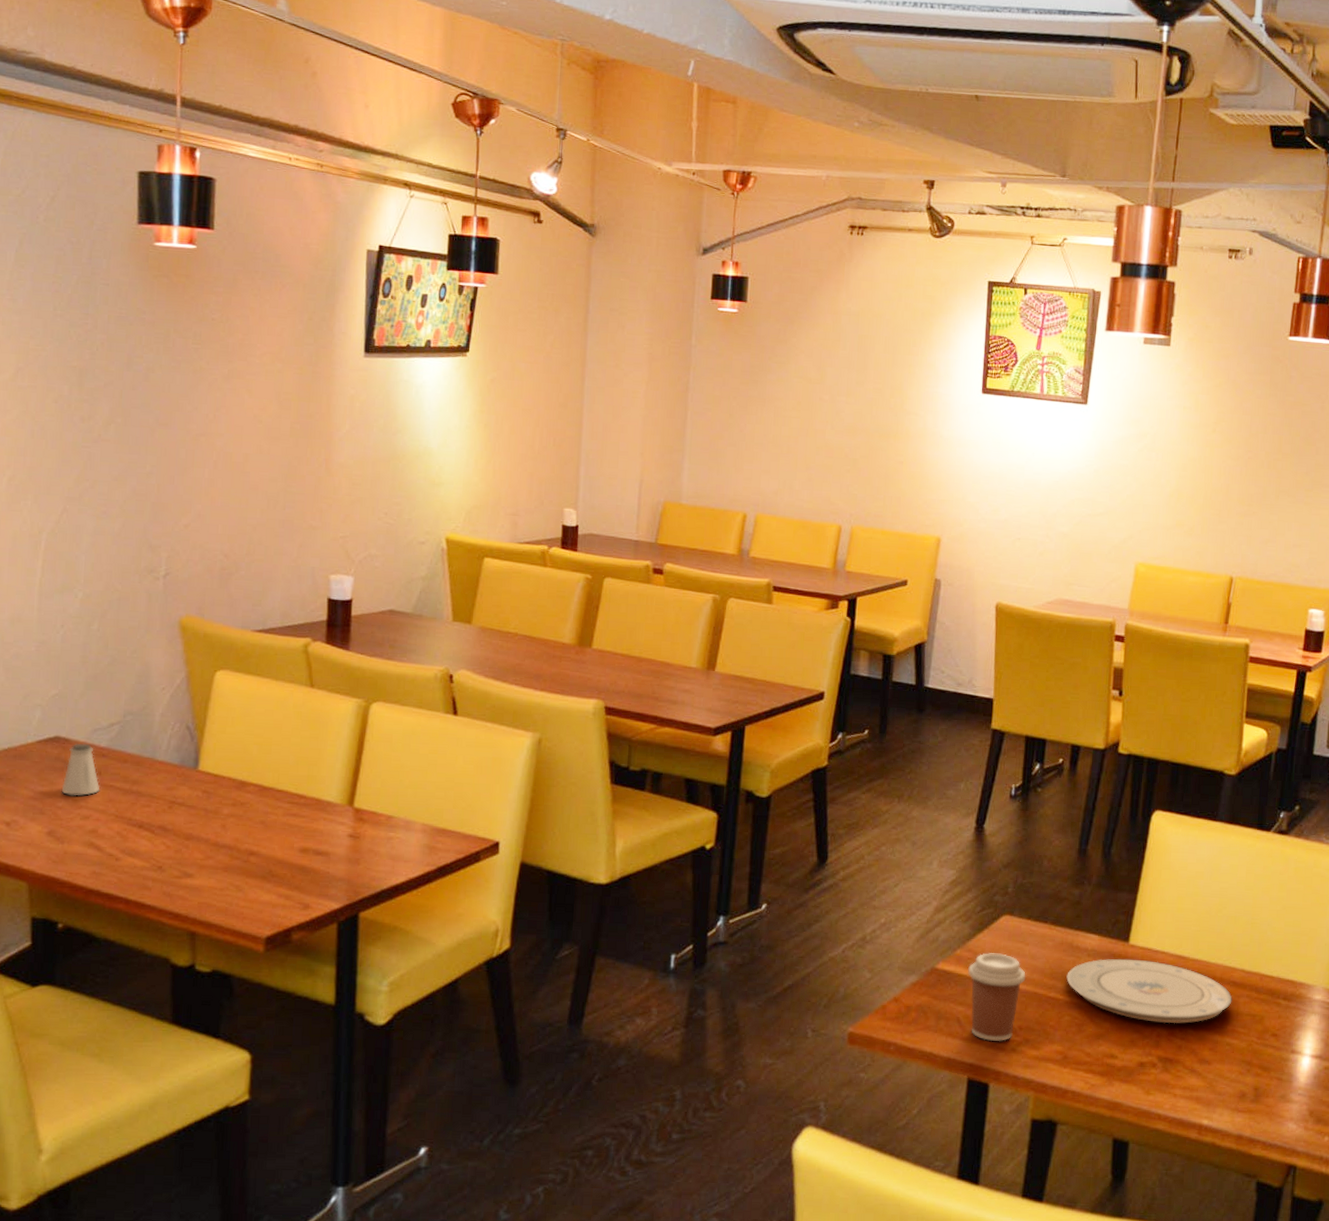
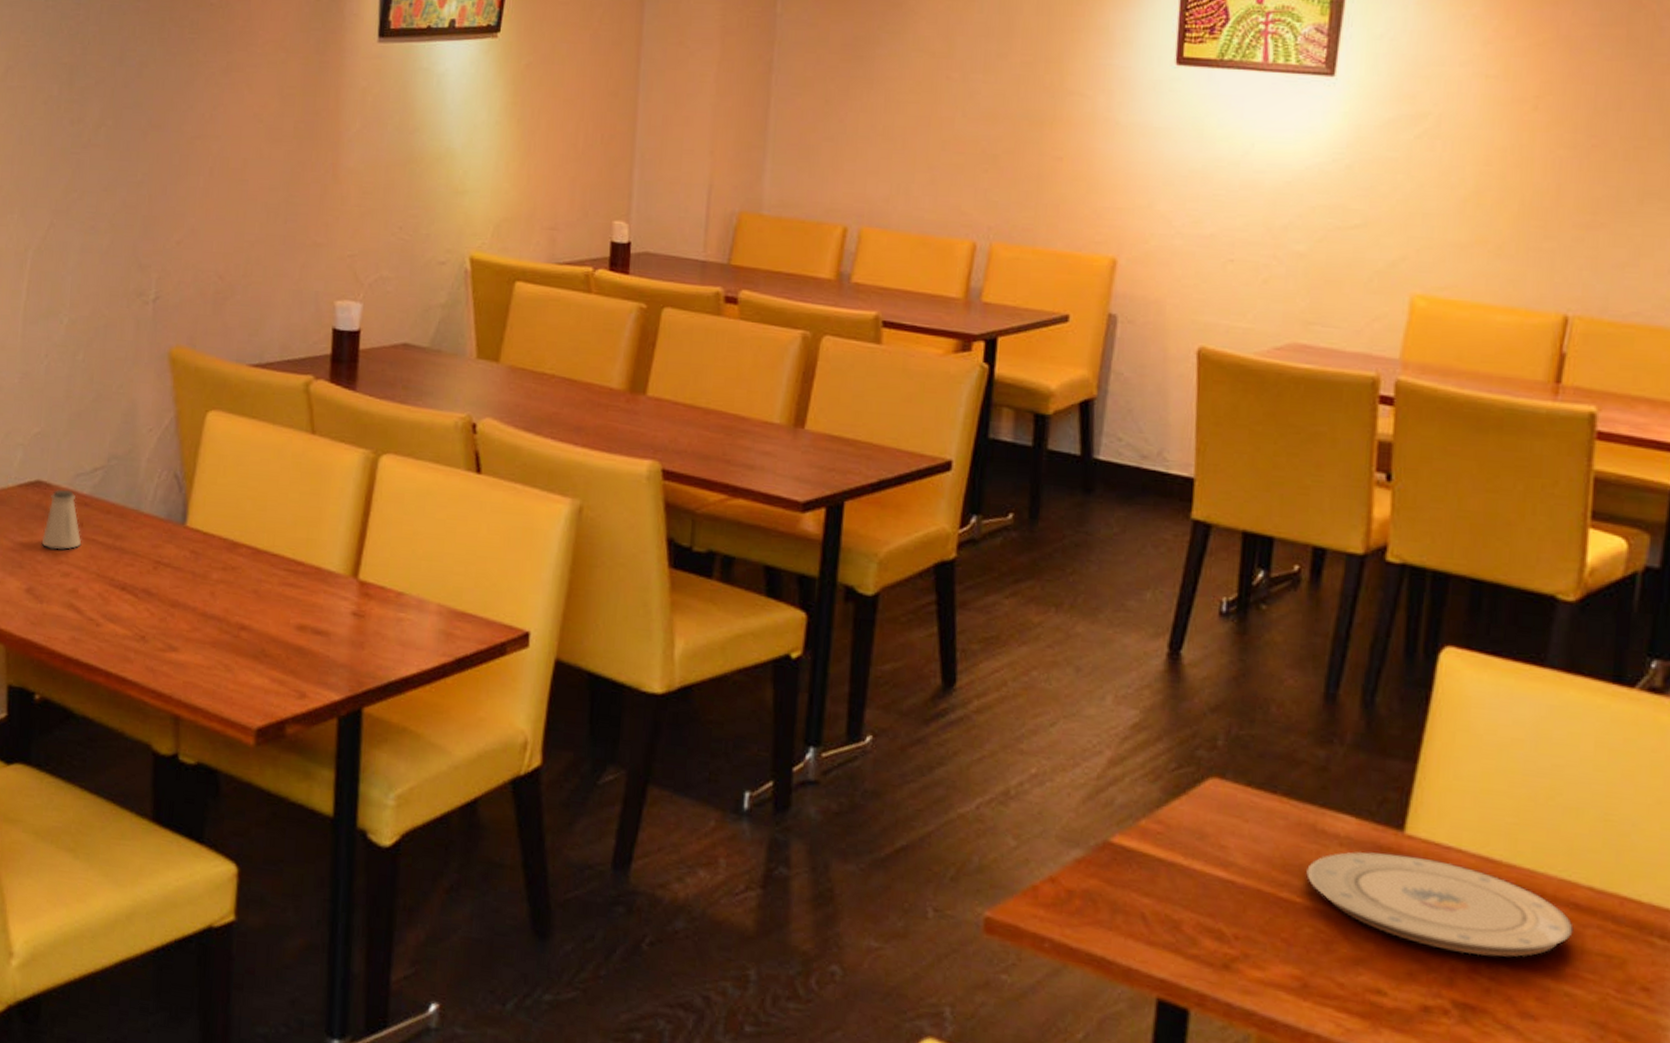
coffee cup: present [968,953,1026,1041] -> none [1157,827,1244,953]

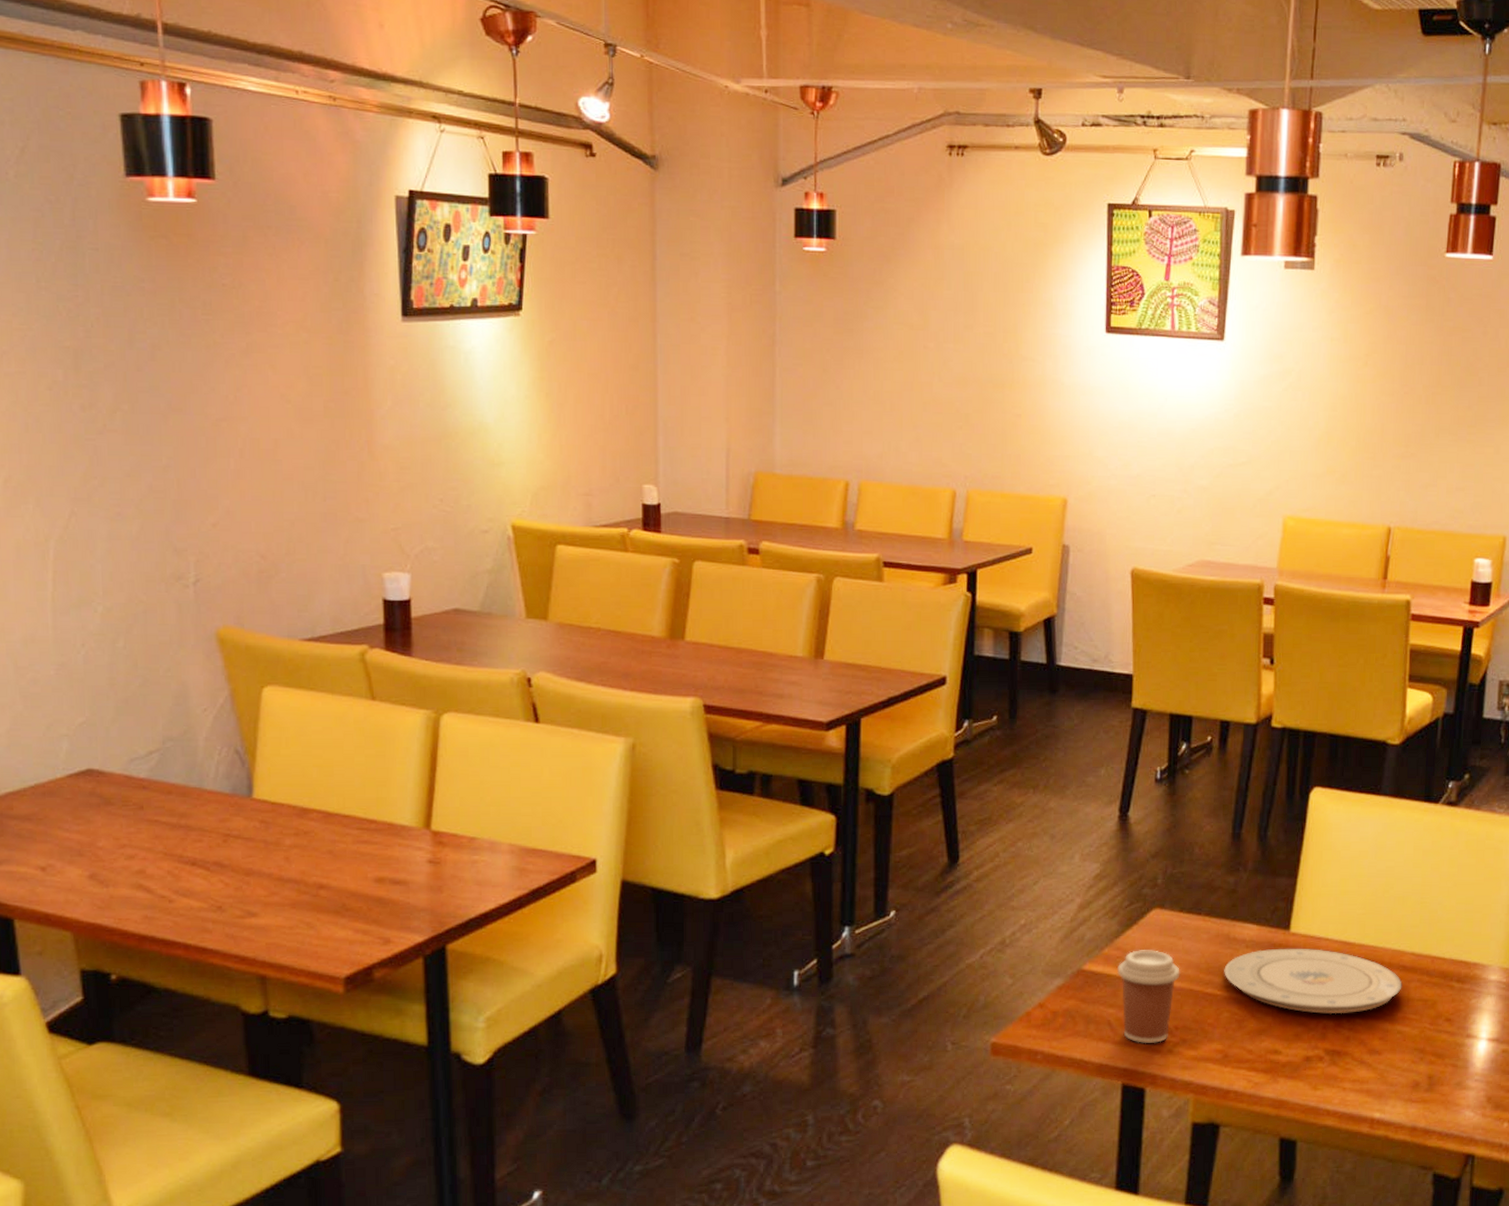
saltshaker: present [41,488,81,550] -> none [100,775,143,834]
coffee cup: none [1157,827,1244,953] -> present [1117,950,1180,1043]

